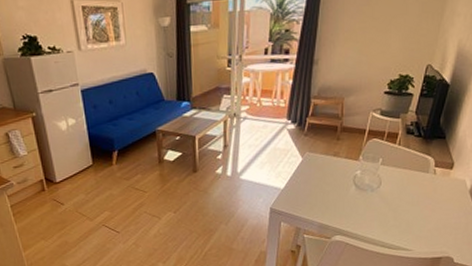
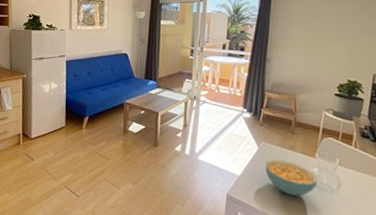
cereal bowl: none [309,167,360,200] -> present [265,159,318,196]

